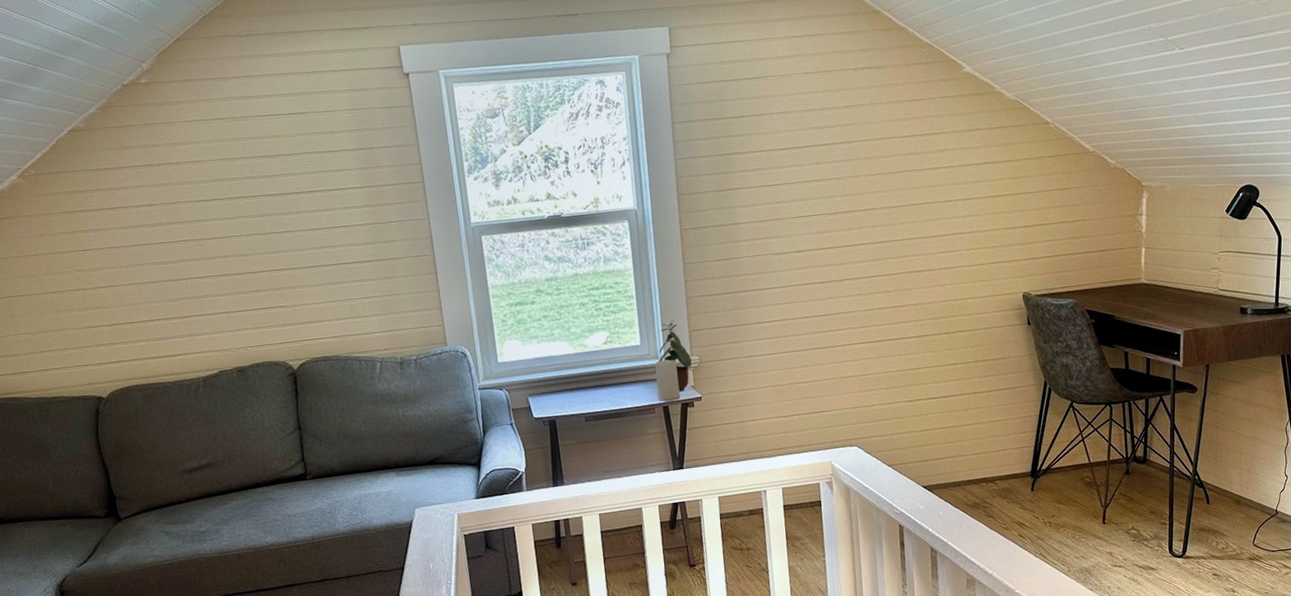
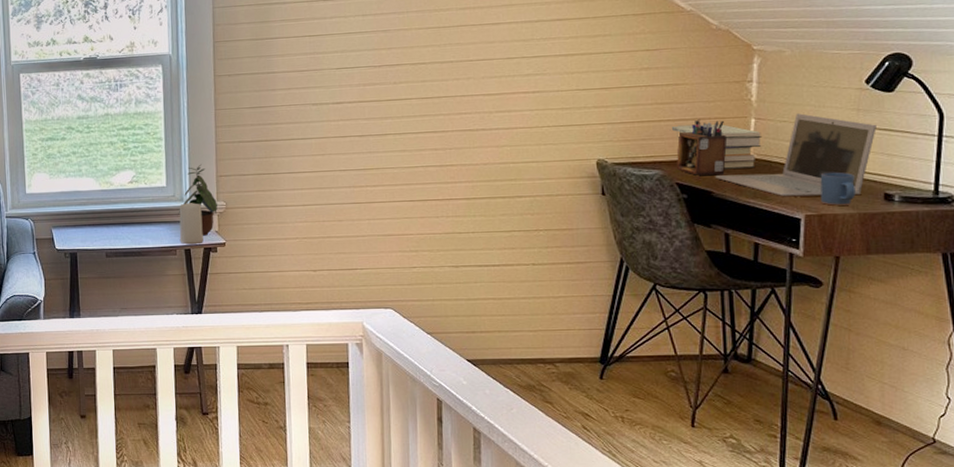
books: none [1080,254,1151,294] -> present [669,124,763,169]
desk organizer: none [1086,250,1125,302] -> present [677,119,728,176]
laptop: none [1116,241,1234,317] -> present [715,113,877,197]
mug: none [1194,291,1220,321] -> present [820,172,856,206]

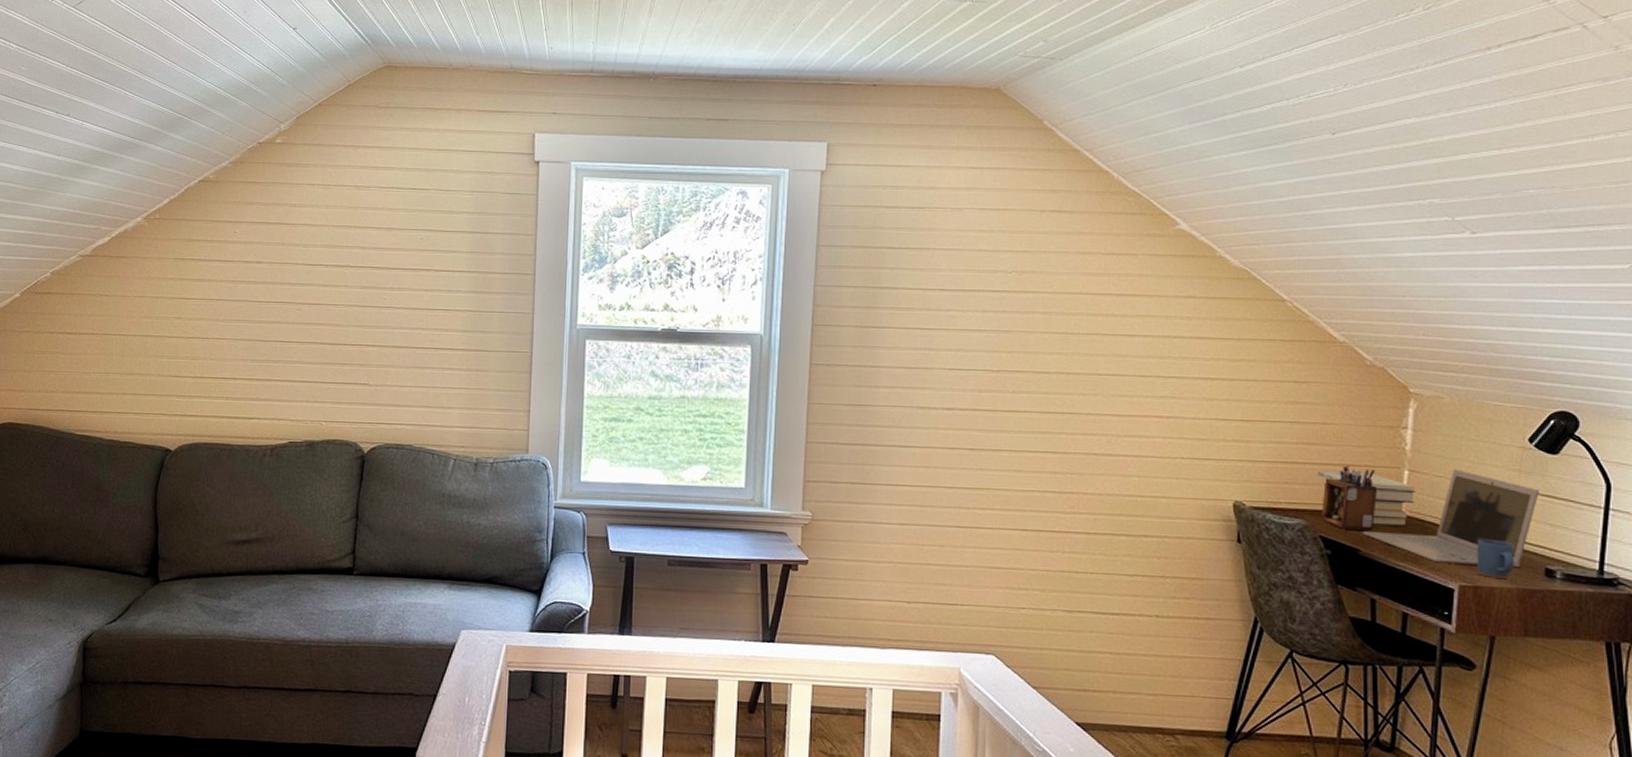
potted plant: present [178,164,217,236] -> none [756,465,802,550]
candle: present [179,203,204,245] -> none [755,509,784,560]

